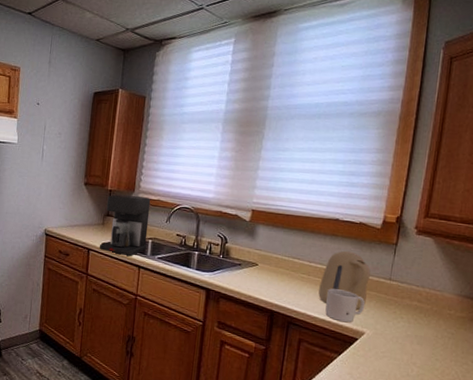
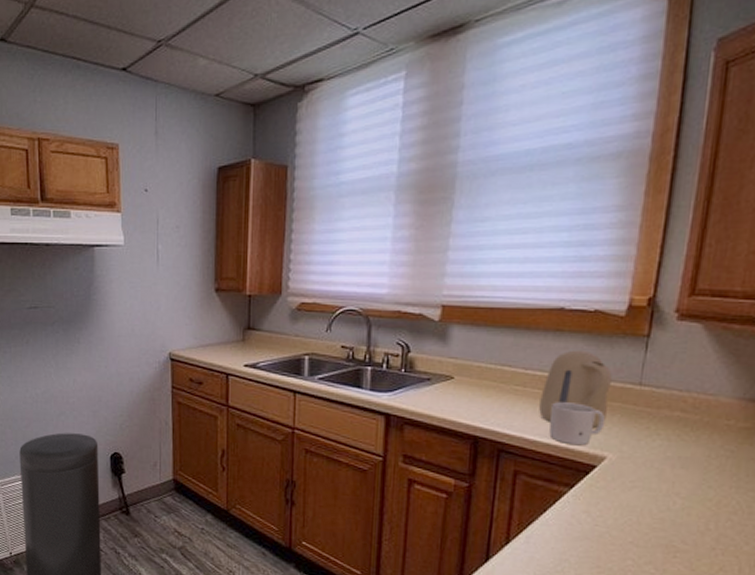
coffee maker: present [100,194,151,256] -> none [241,299,304,379]

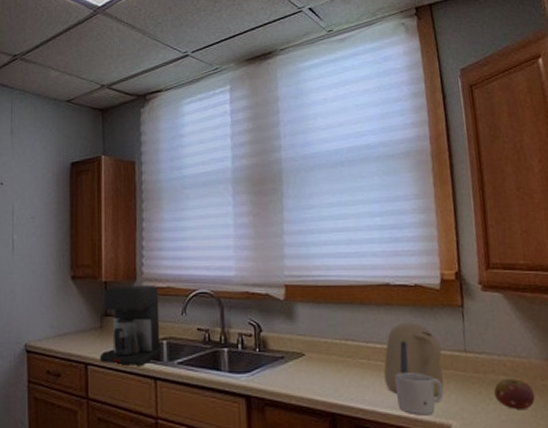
coffee maker: none [241,299,304,379] -> present [100,285,162,365]
fruit: none [664,415,714,449] -> present [494,379,536,411]

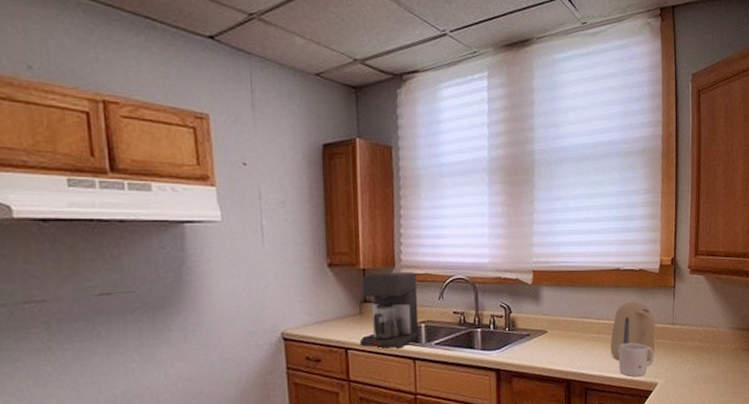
fruit: present [494,379,536,411] -> none [691,344,719,368]

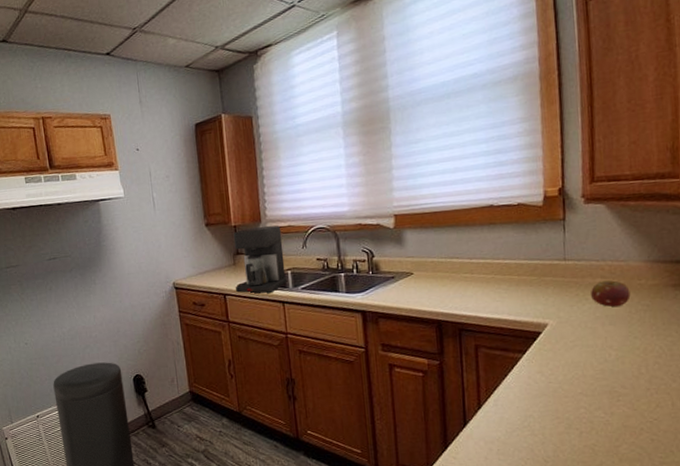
kettle: present [610,301,655,361] -> none [486,237,542,301]
mug: present [619,343,655,377] -> none [496,281,543,318]
fruit: none [691,344,719,368] -> present [591,280,631,307]

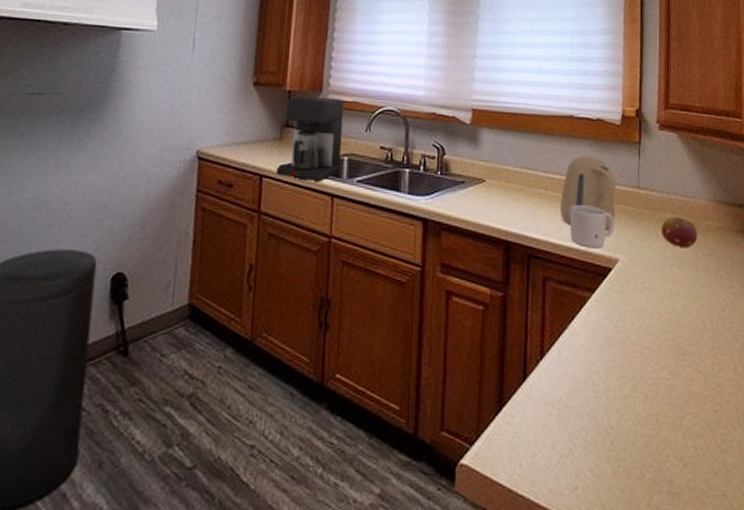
kettle: none [486,237,542,301] -> present [560,155,616,230]
mug: none [496,281,543,318] -> present [570,205,615,249]

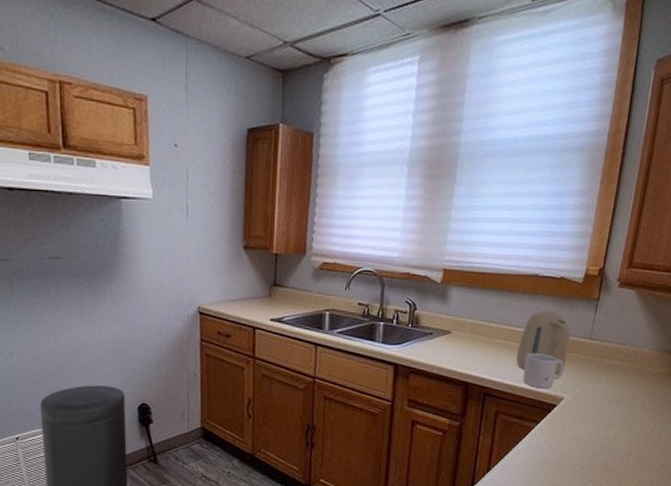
coffee maker: present [277,96,345,181] -> none [267,258,326,332]
fruit: present [661,217,698,248] -> none [606,363,639,390]

